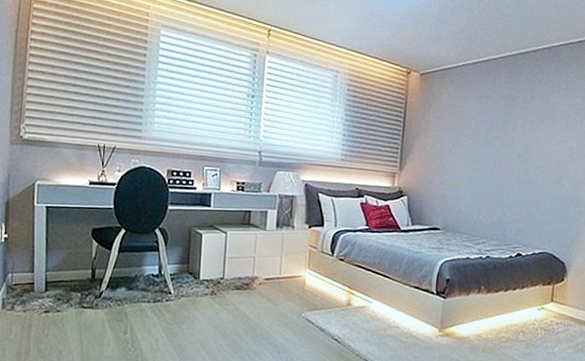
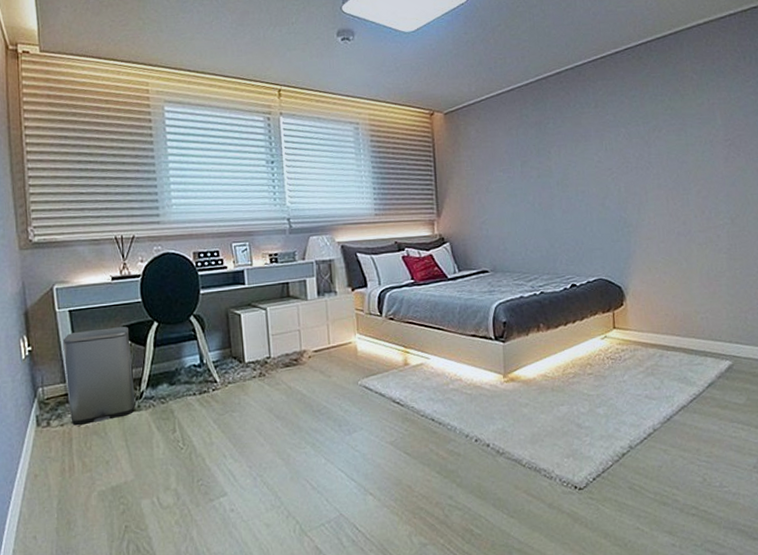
pedal bin: none [33,227,98,314] -> present [64,326,135,425]

